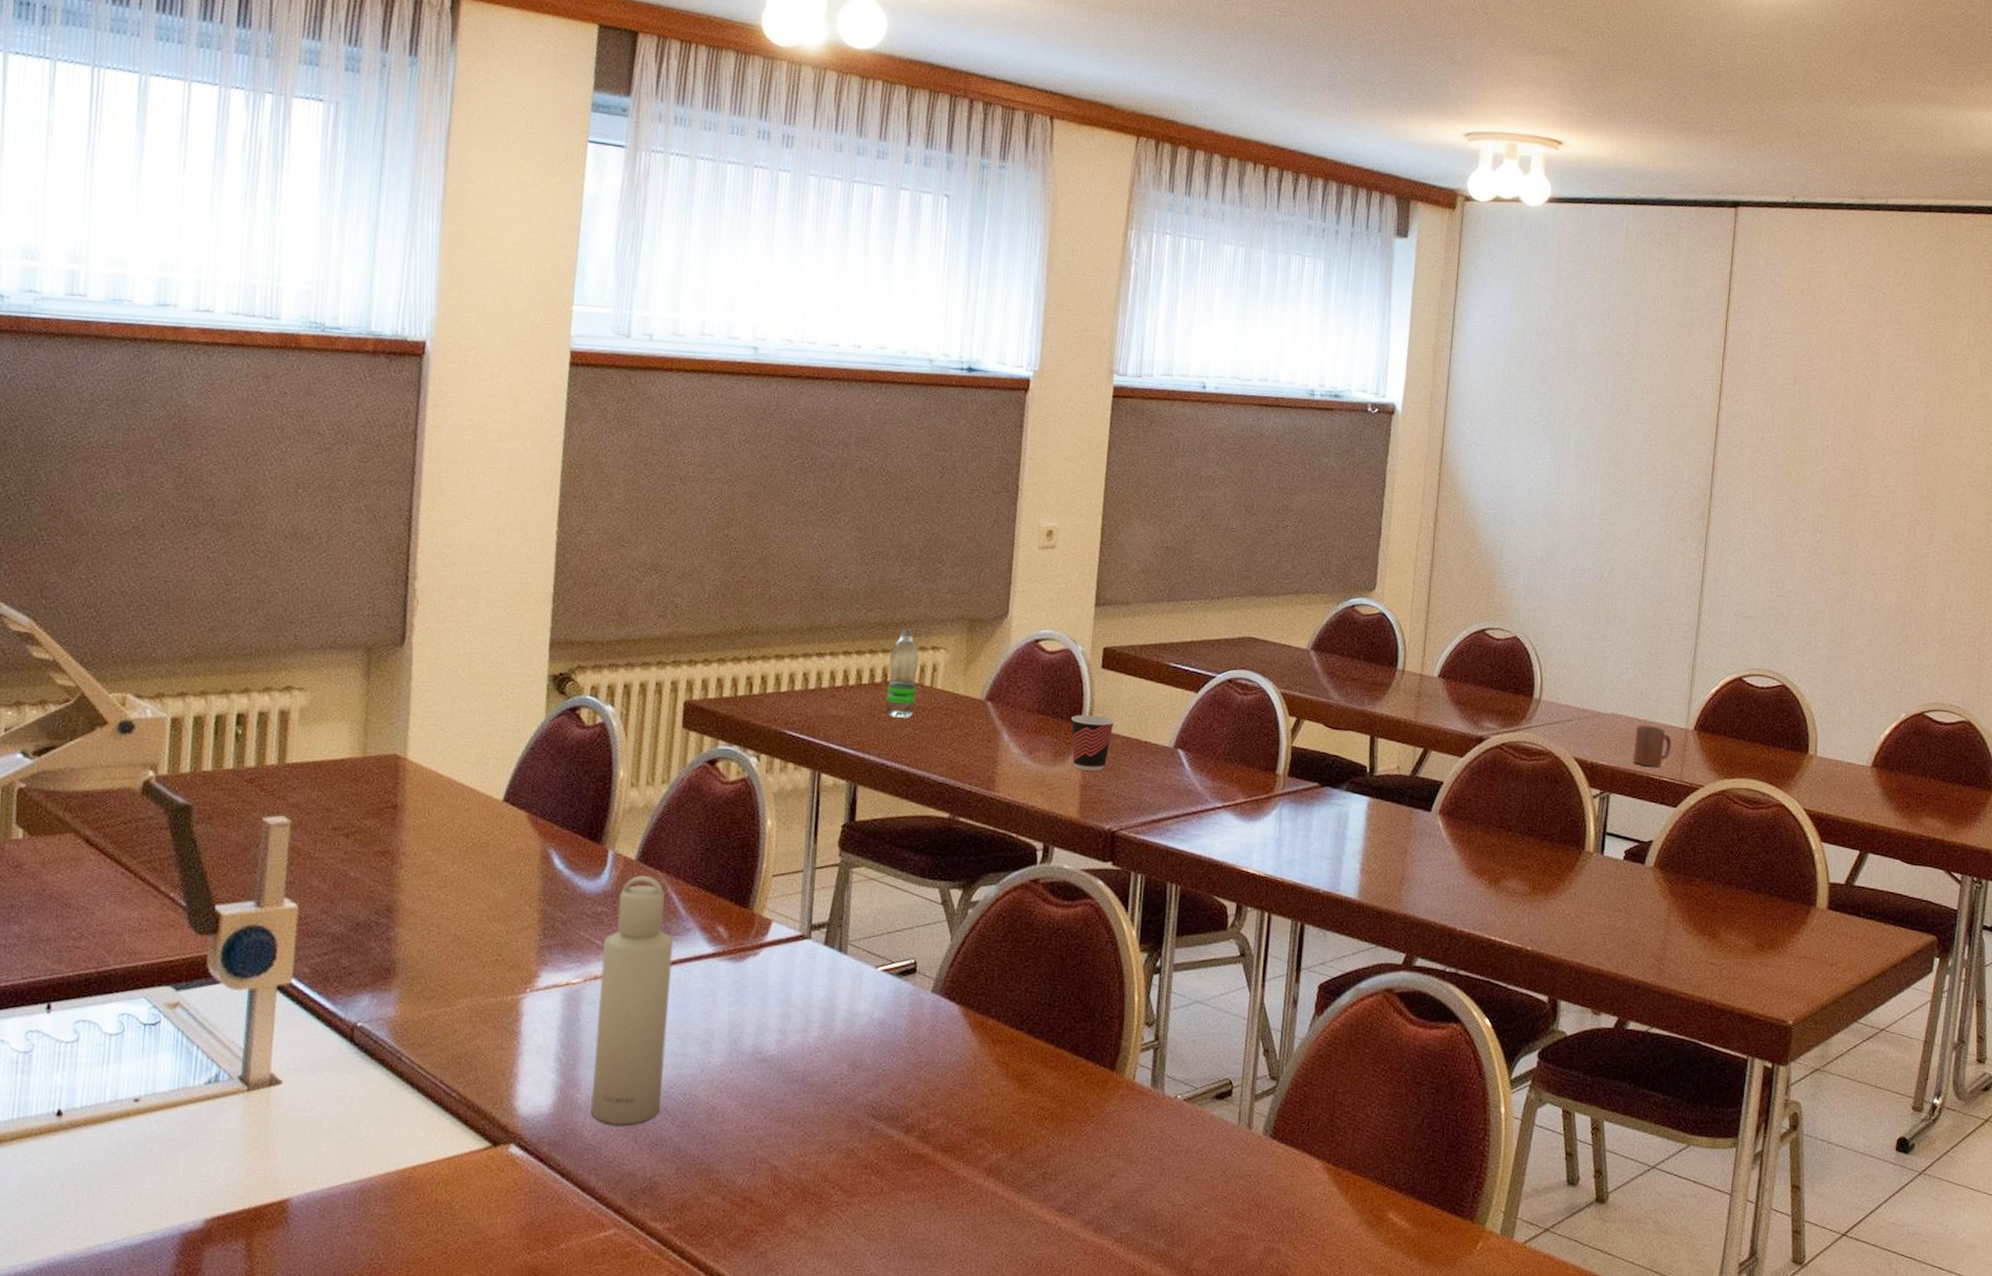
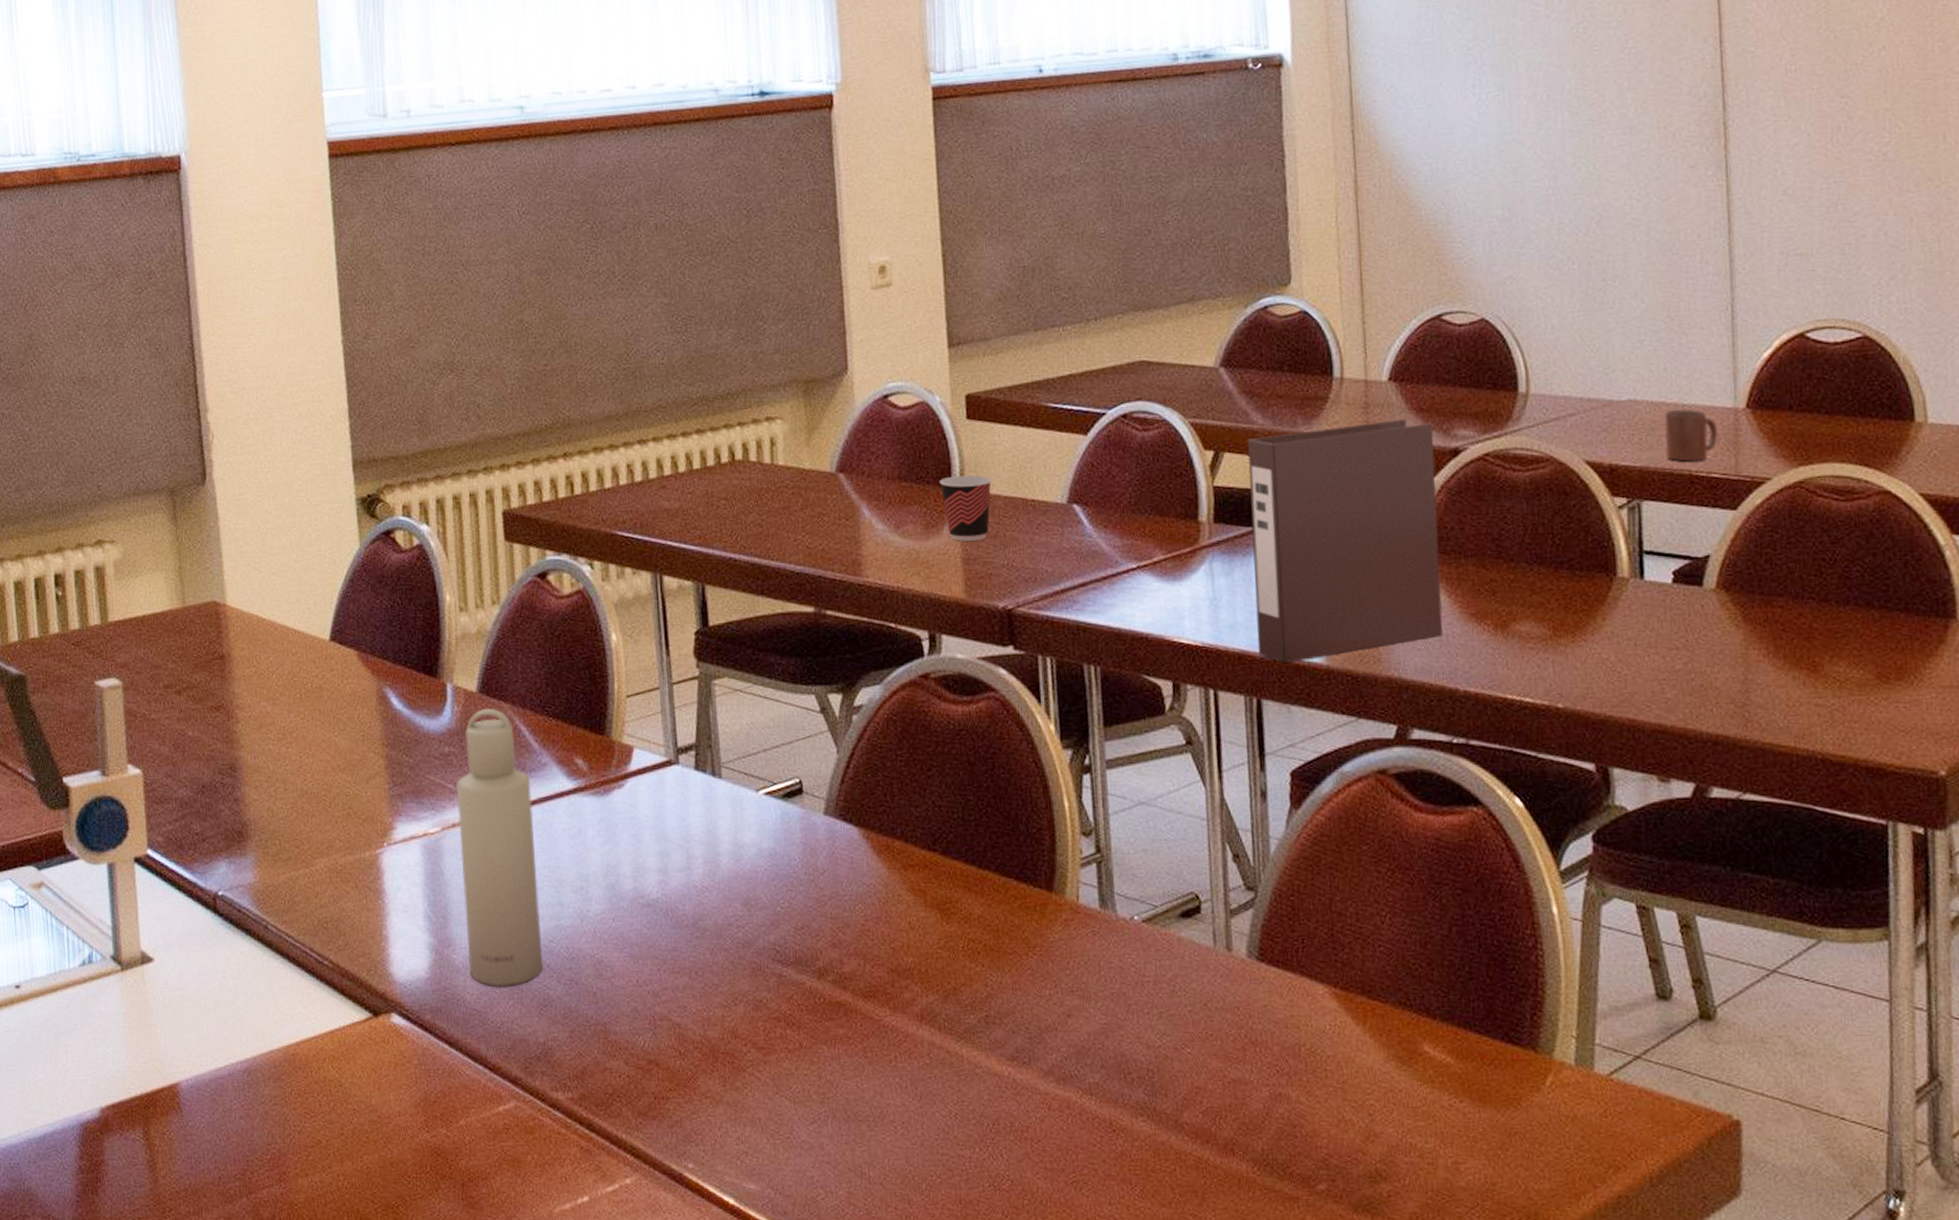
bottle: present [886,628,919,719] -> none [720,400,756,505]
binder: none [1307,708,1467,897] -> present [1248,418,1443,664]

